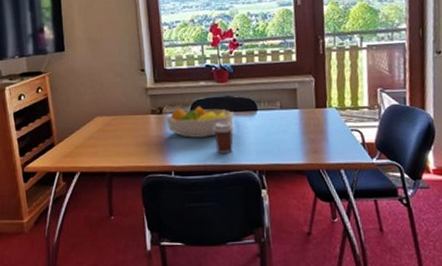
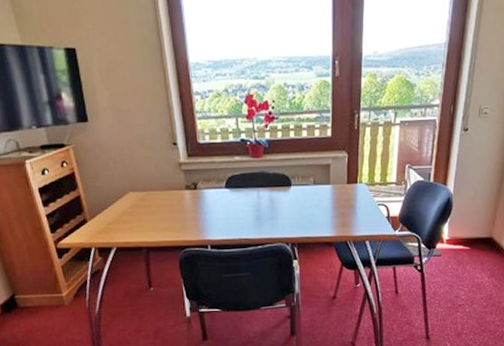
fruit bowl: present [166,106,234,138] -> none [201,181,268,213]
coffee cup: present [213,122,234,153] -> none [248,197,269,227]

